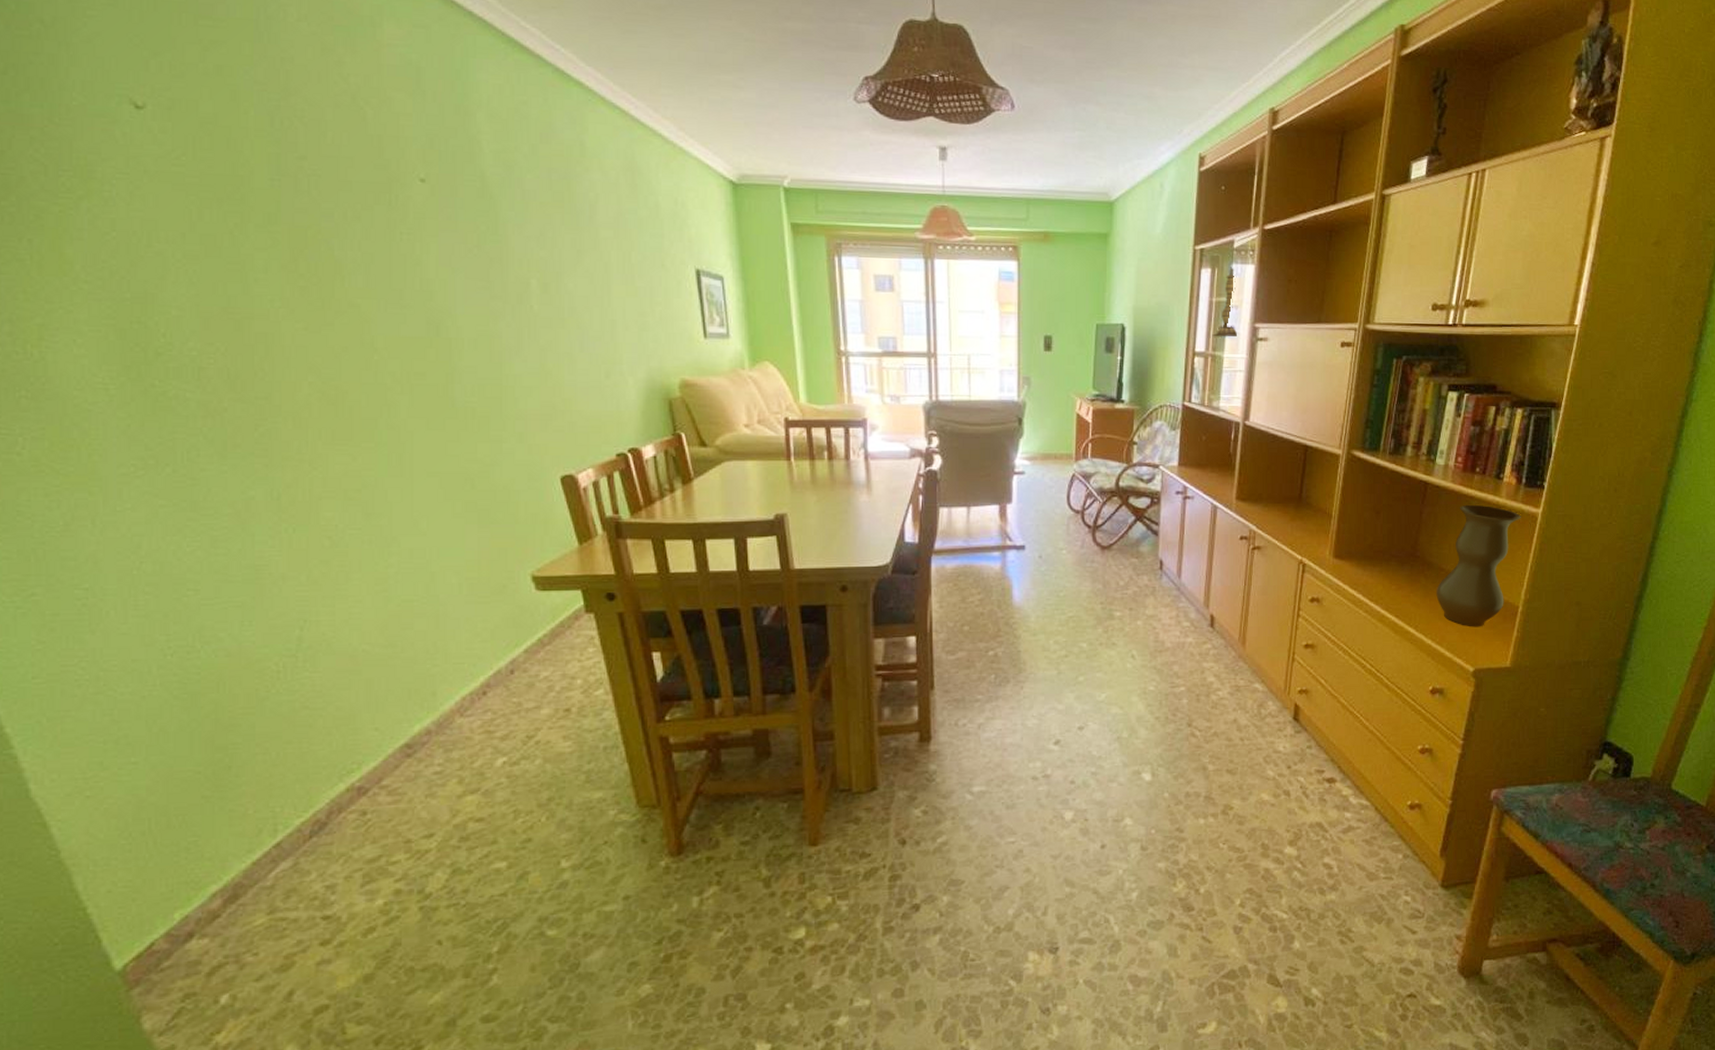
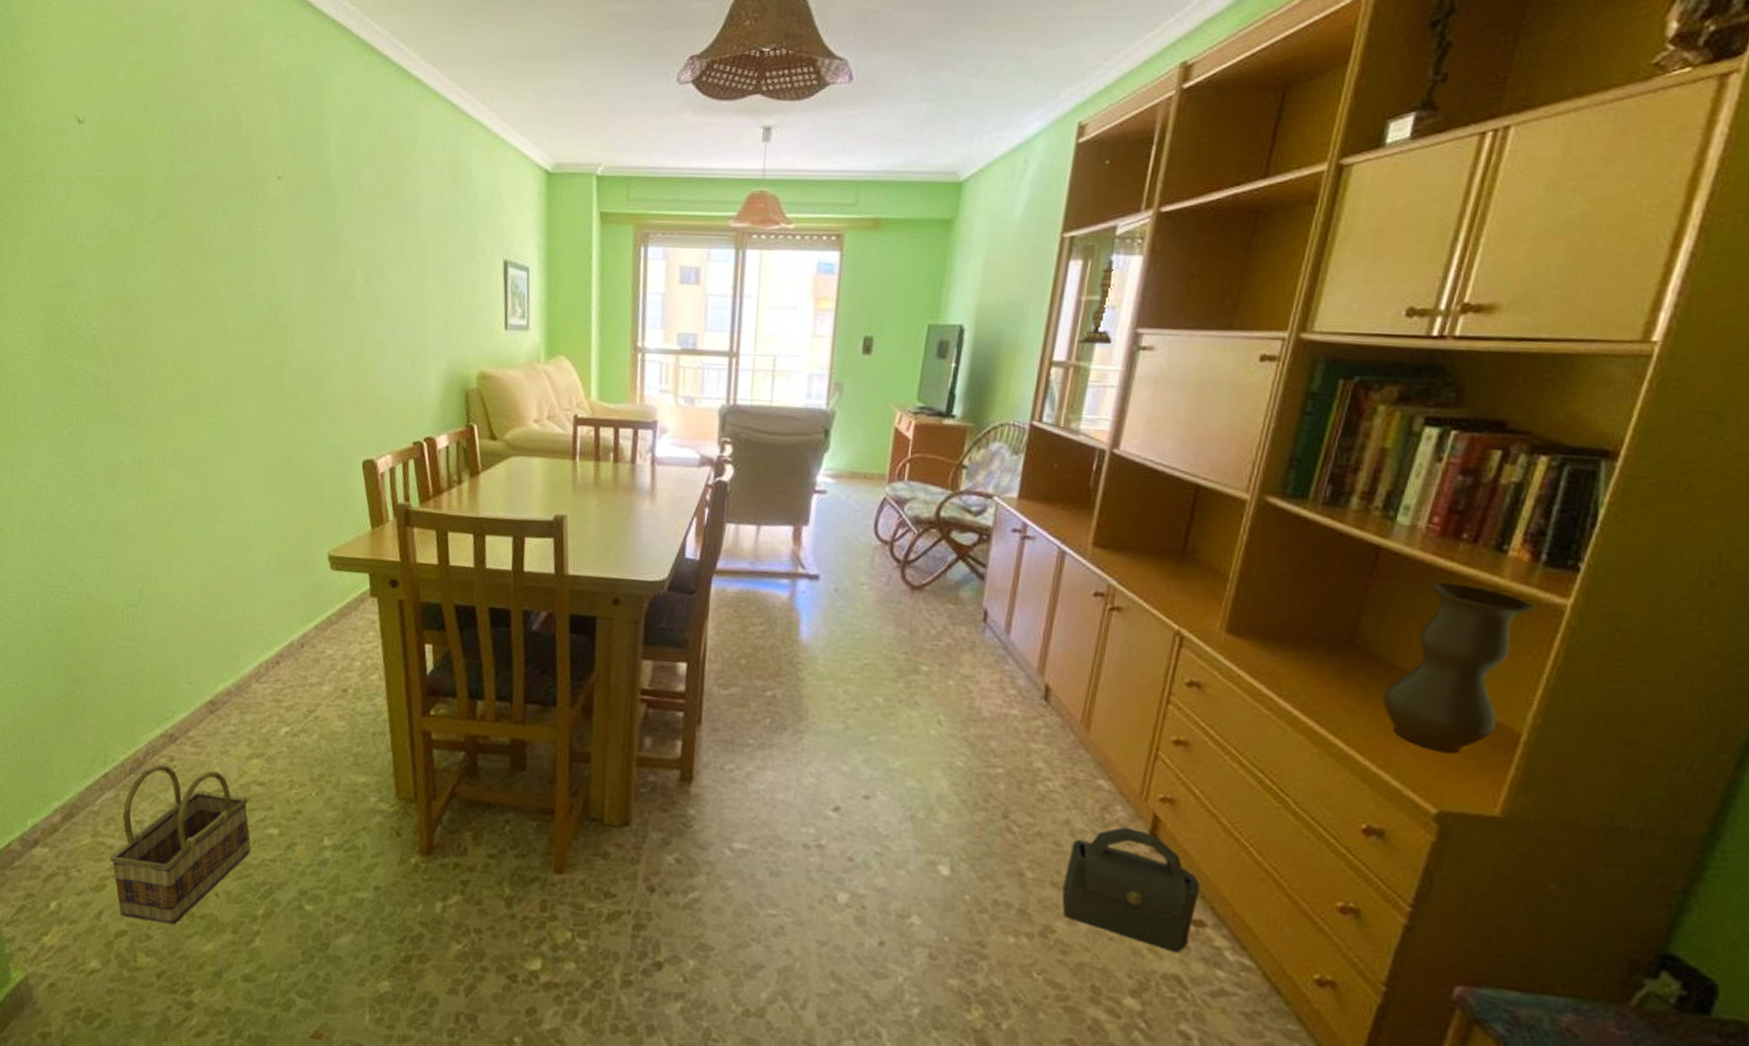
basket: none [295,816,475,990] -> present [109,764,251,925]
handbag: none [1236,717,1331,806] -> present [1062,826,1201,953]

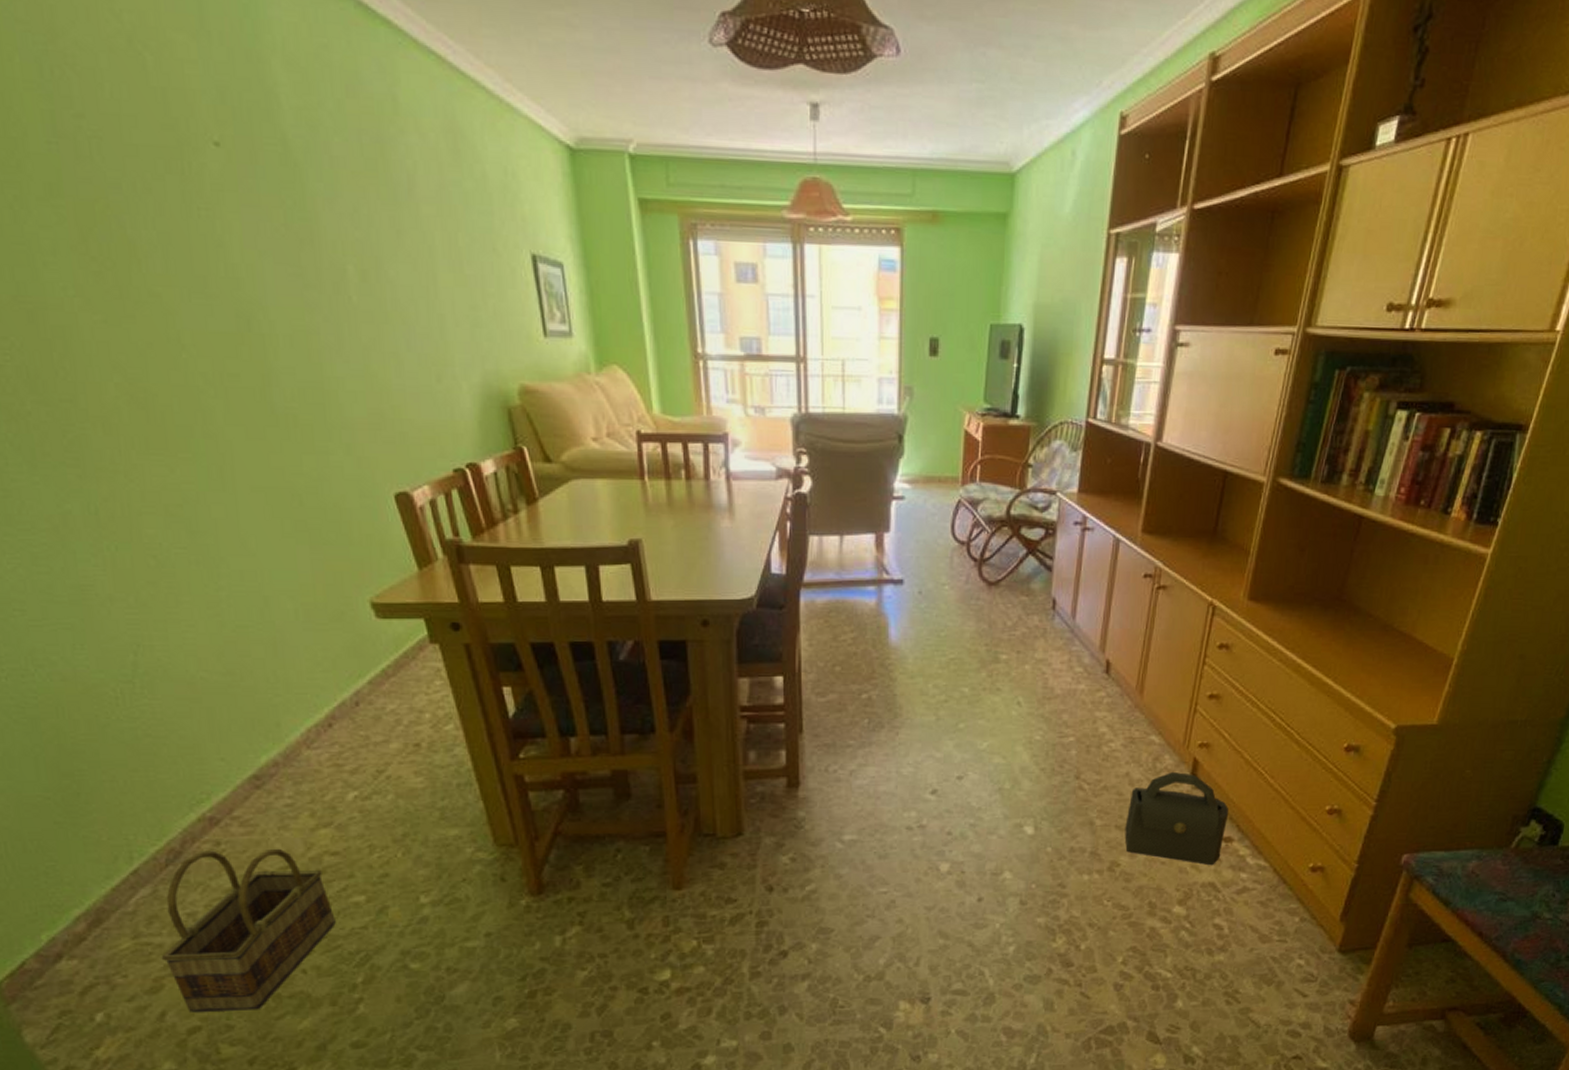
candlestick: present [1077,260,1117,345] -> none [1124,257,1157,342]
vase: present [1382,582,1535,754] -> none [1361,542,1467,680]

